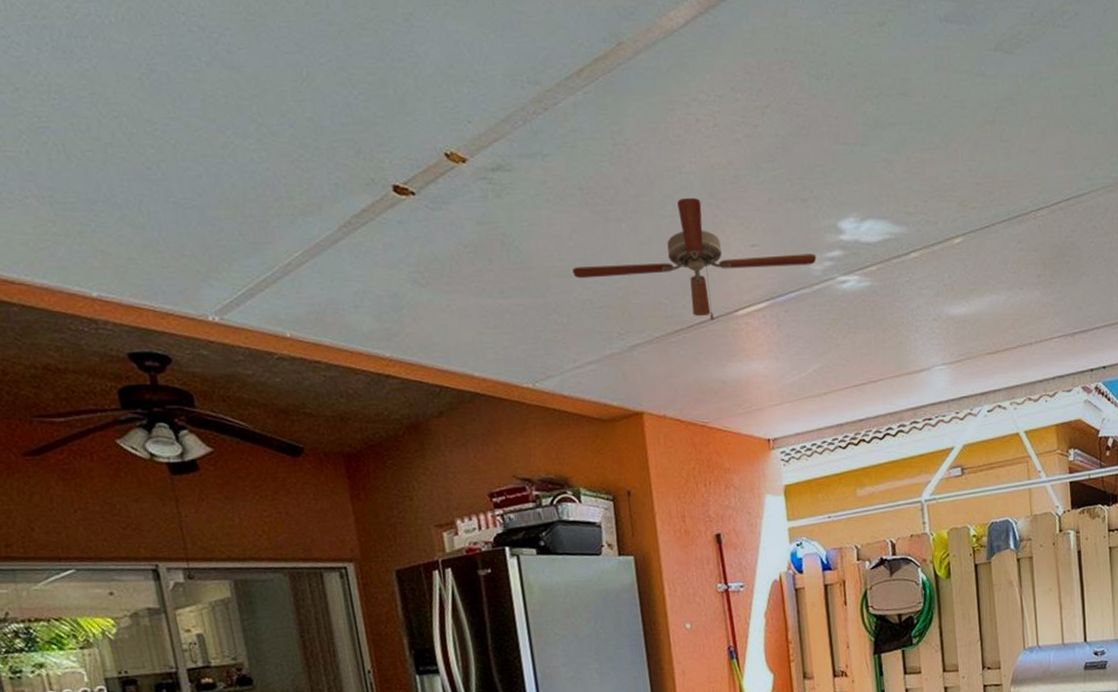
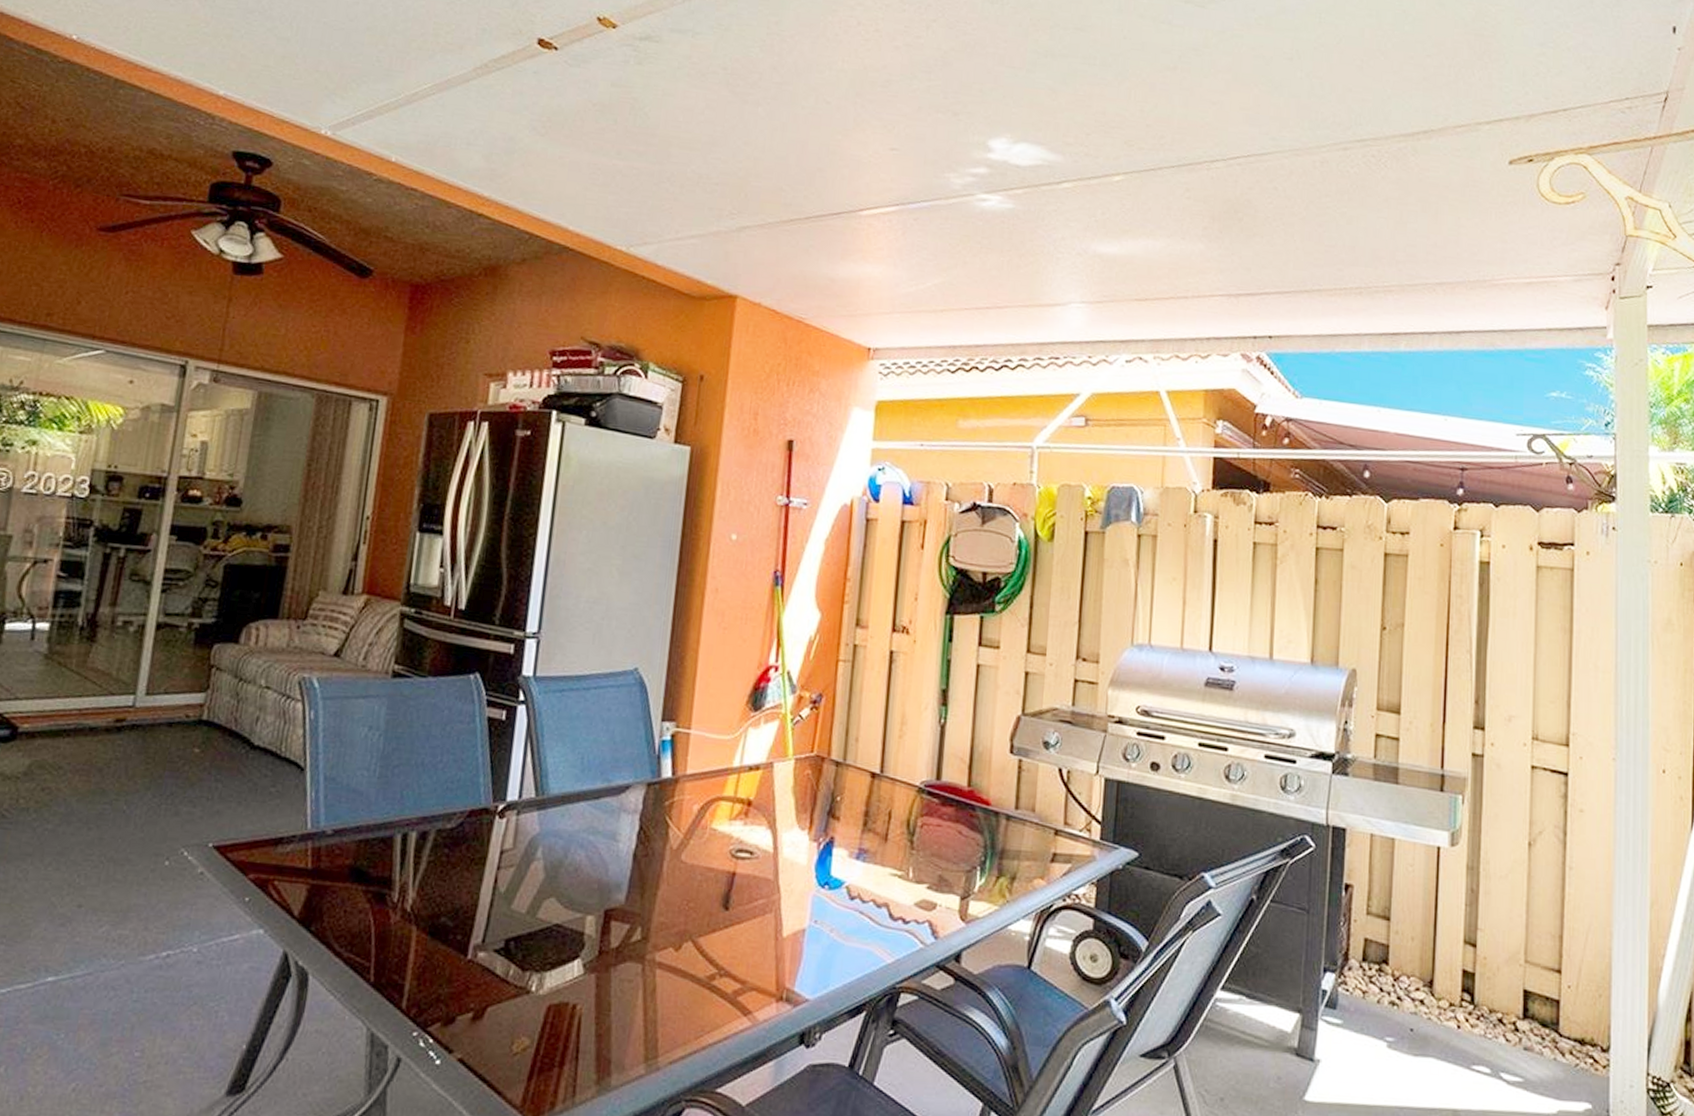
ceiling fan: present [572,197,817,320] -> none [697,92,959,216]

